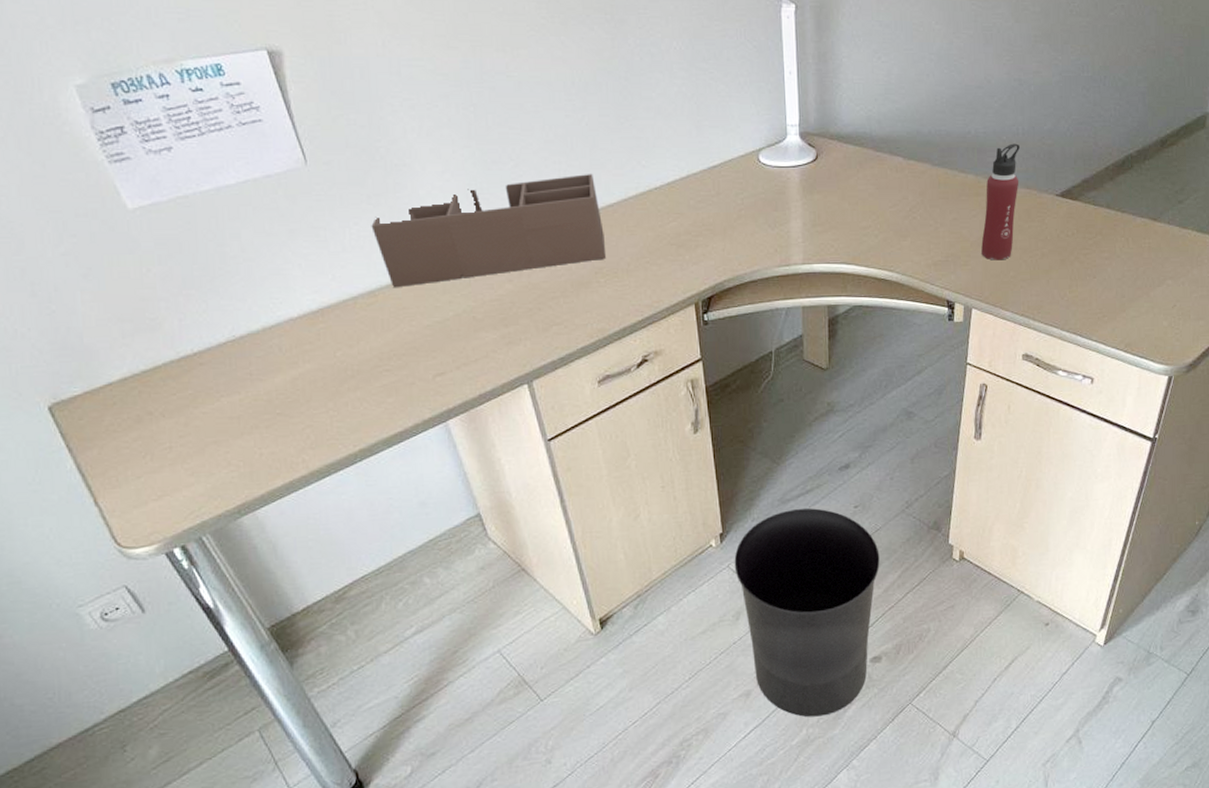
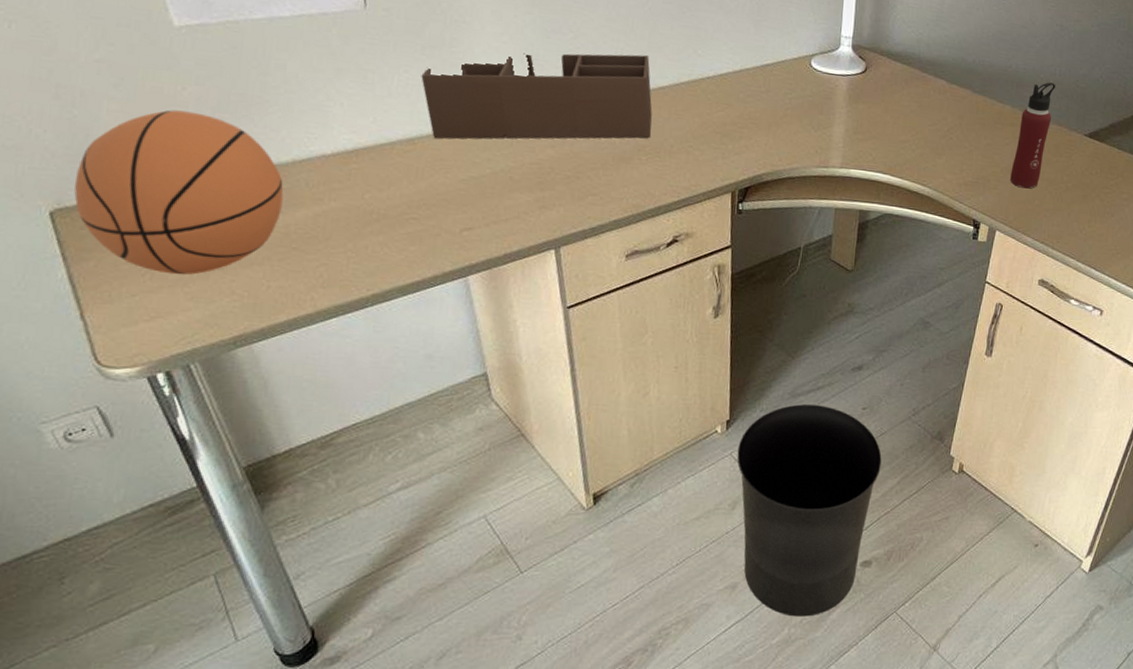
basketball: none [65,292,261,453] -> present [74,110,284,275]

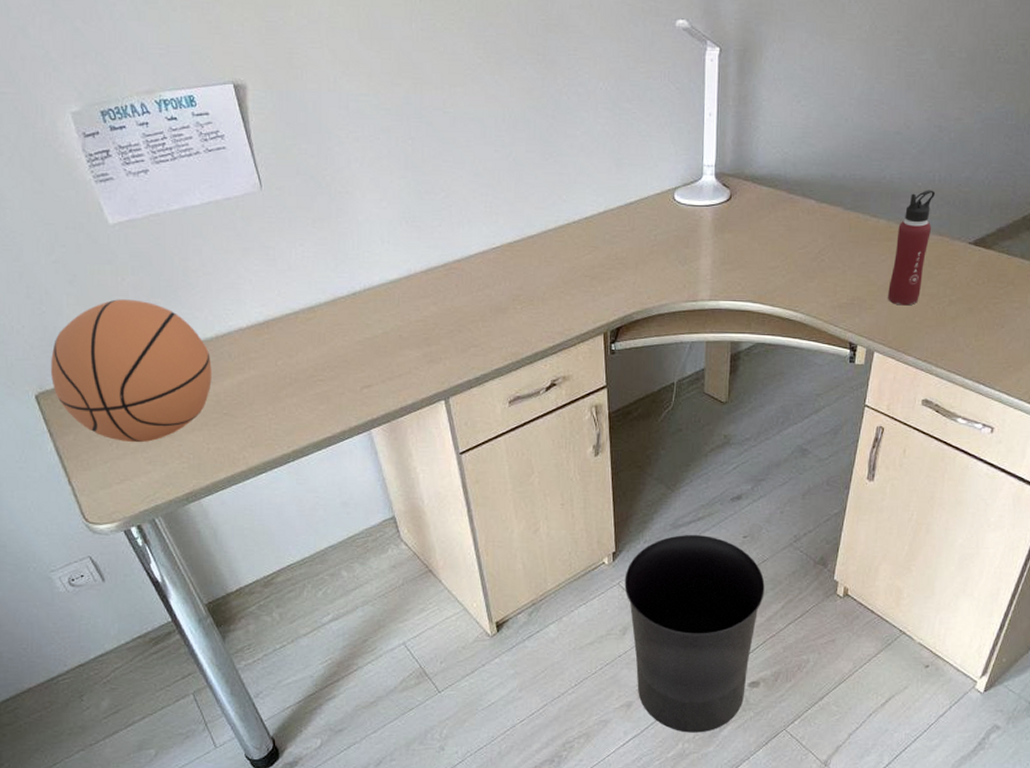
desk organizer: present [421,53,652,139] -> none [314,206,523,306]

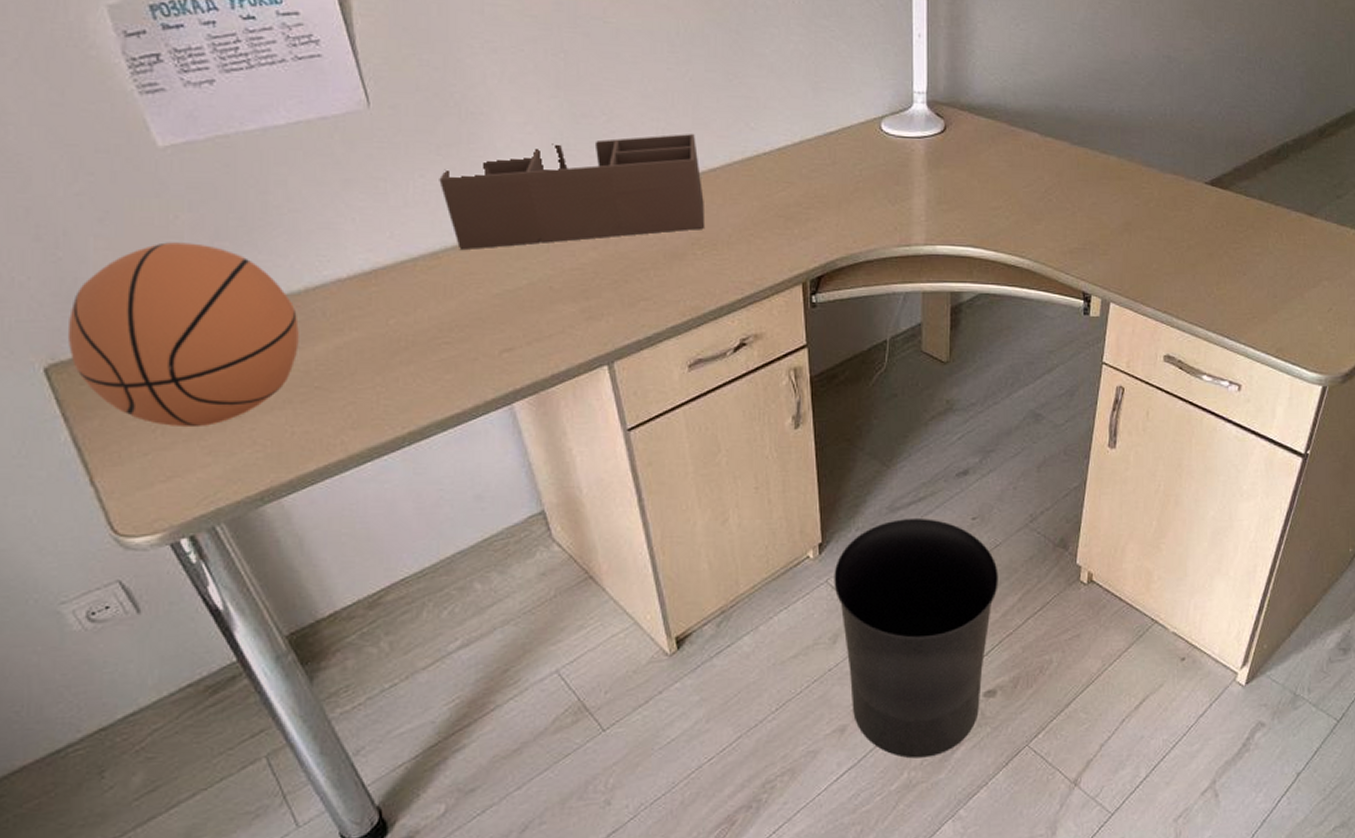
desk organizer: none [314,206,523,306] -> present [439,134,704,251]
water bottle: present [888,190,935,306] -> none [1122,124,1167,251]

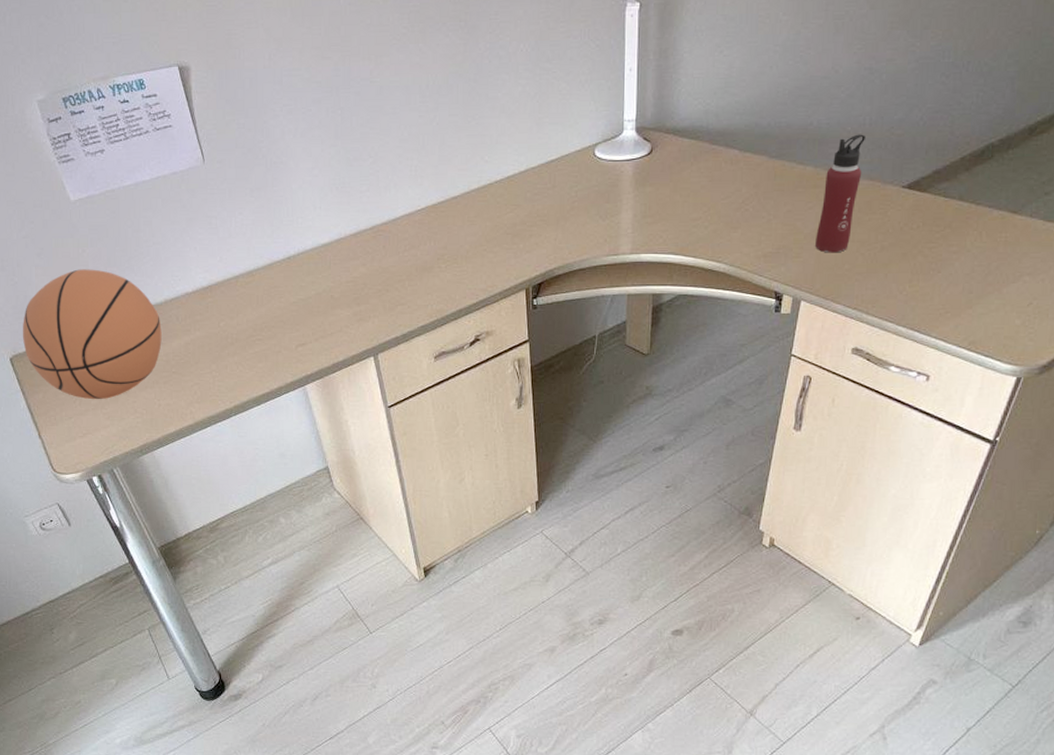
desk organizer: present [439,134,704,251] -> none [252,169,447,270]
waste bin: present [834,519,998,759] -> none [547,485,688,679]
water bottle: none [1122,124,1167,251] -> present [815,134,865,253]

